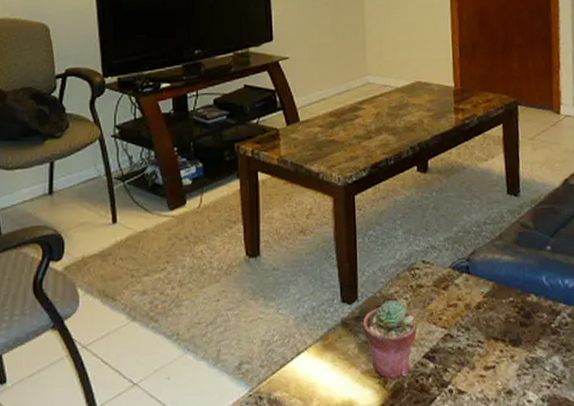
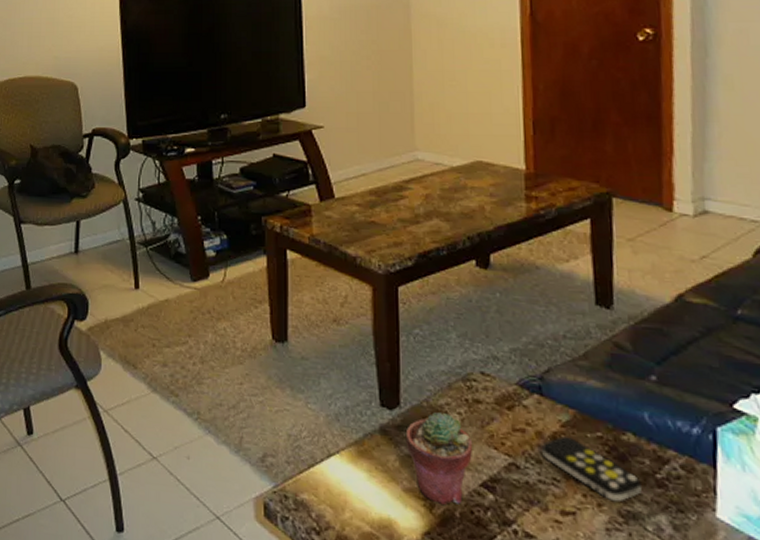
remote control: none [470,305,542,352] -> present [542,436,643,503]

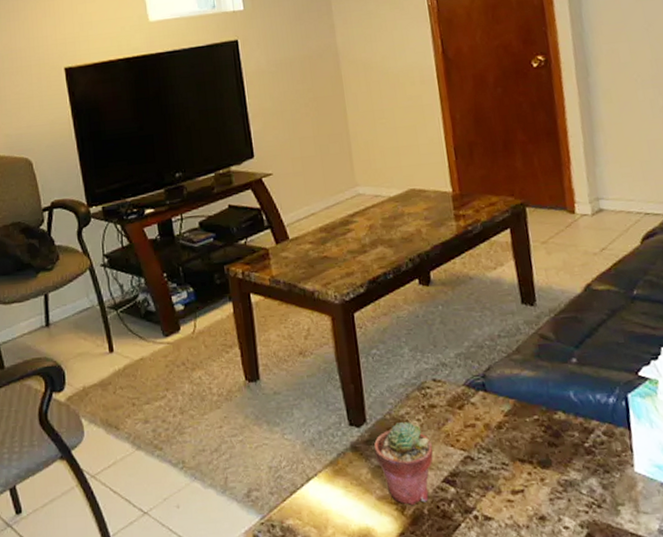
remote control: present [542,436,643,503] -> none [490,424,575,474]

